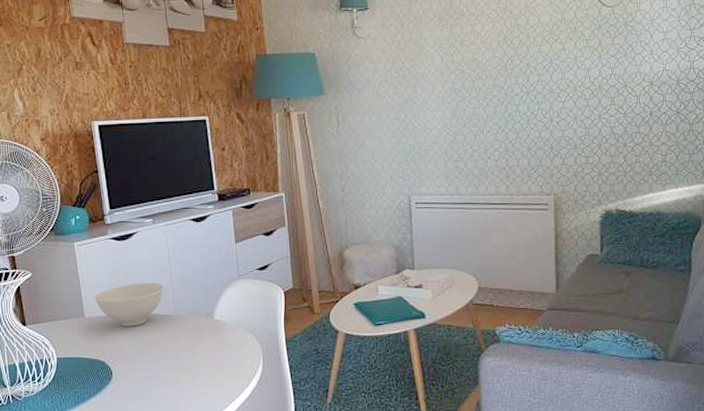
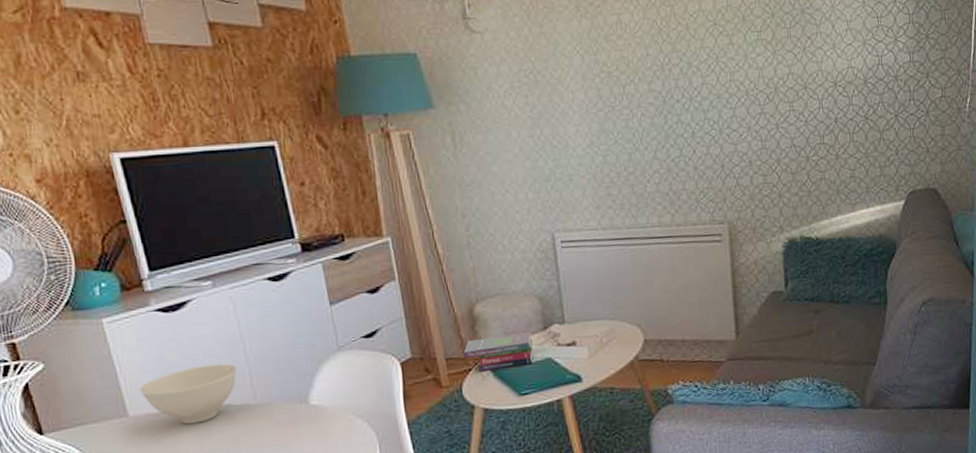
books: none [332,274,388,304] -> present [463,331,534,372]

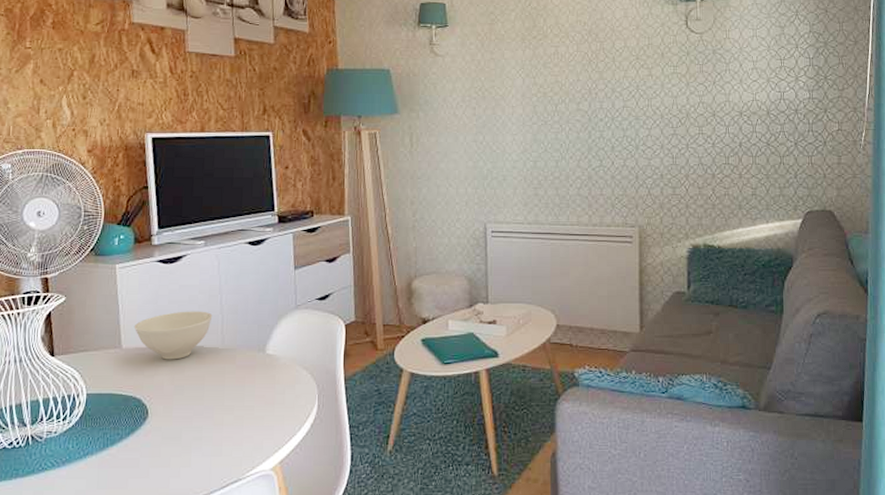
books: present [463,331,534,372] -> none [399,307,459,339]

